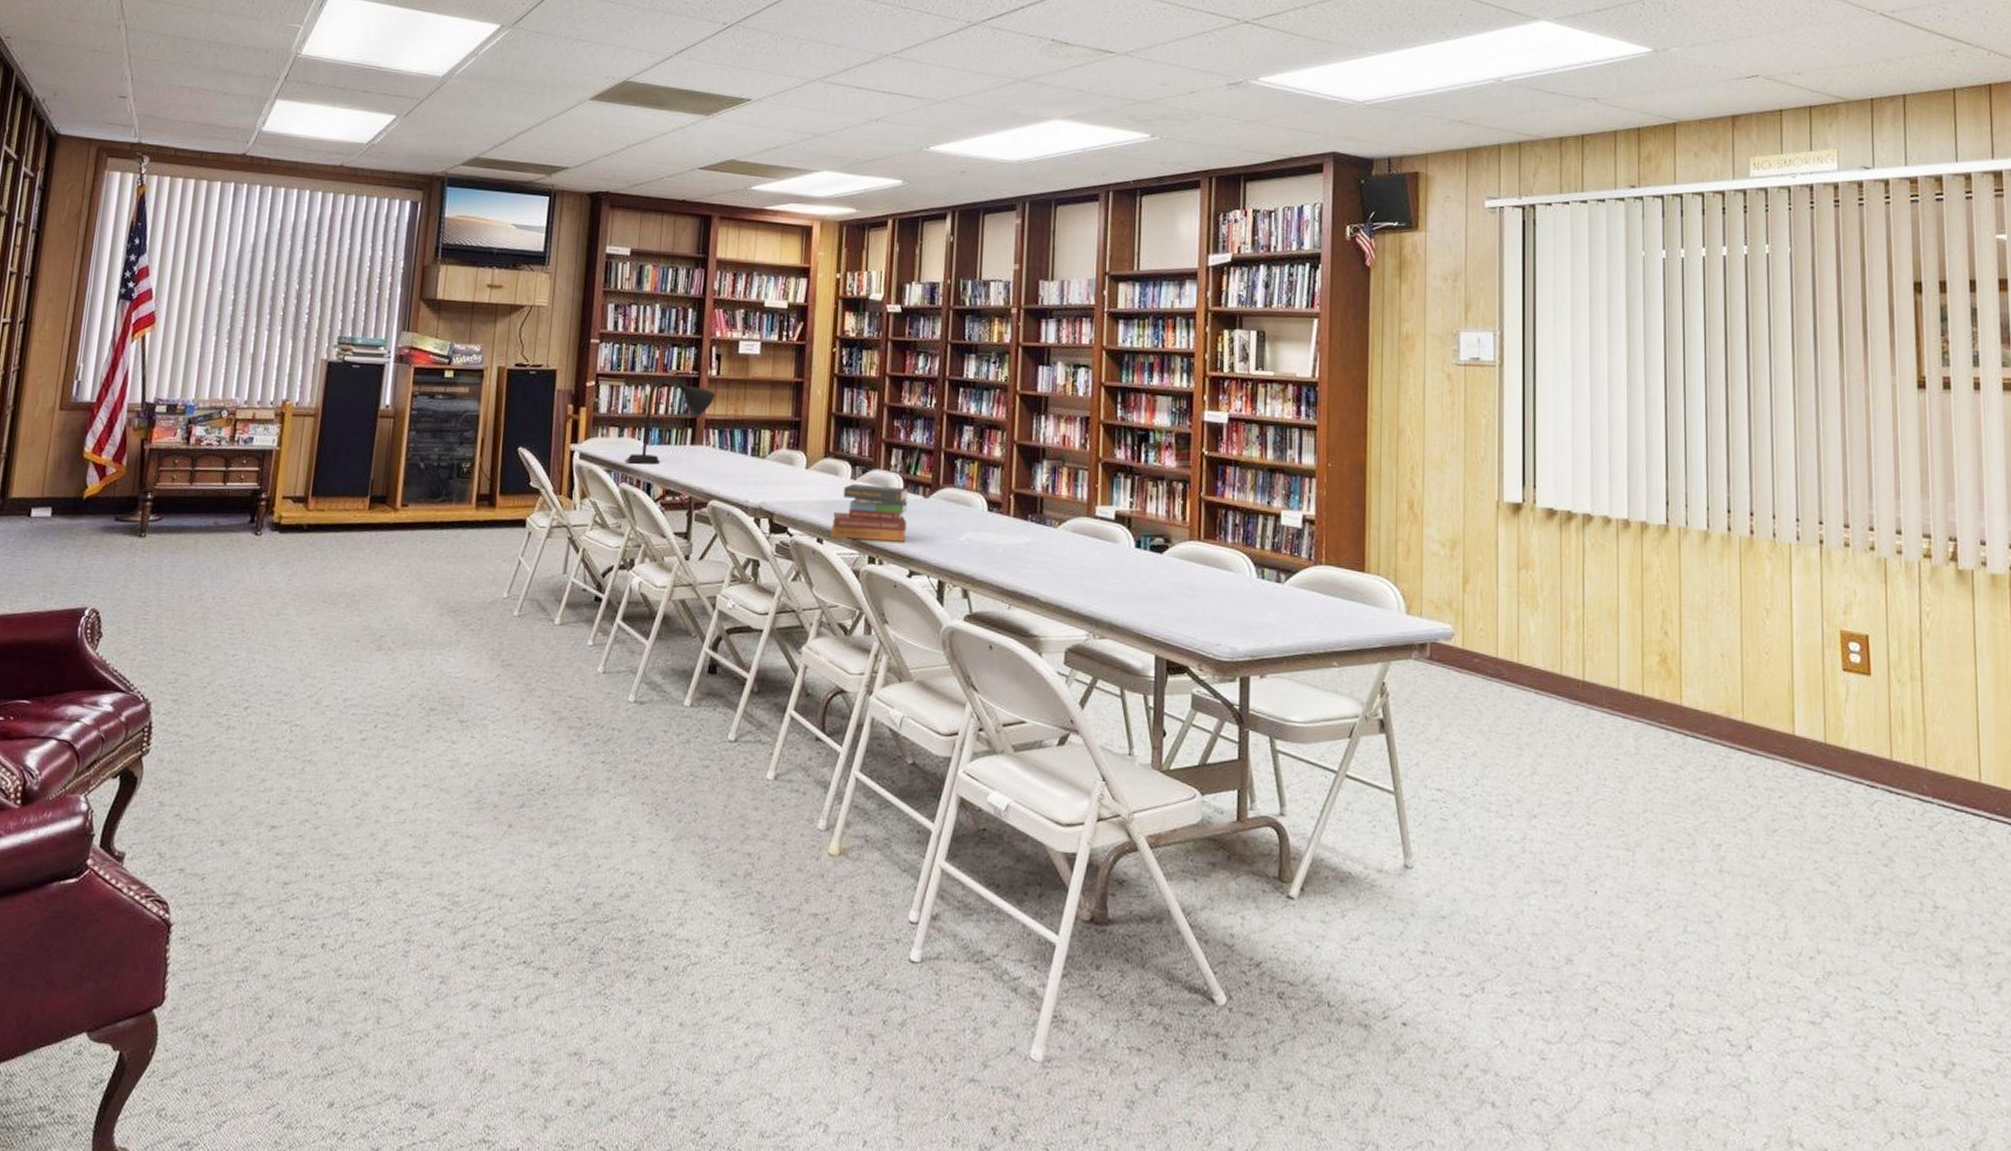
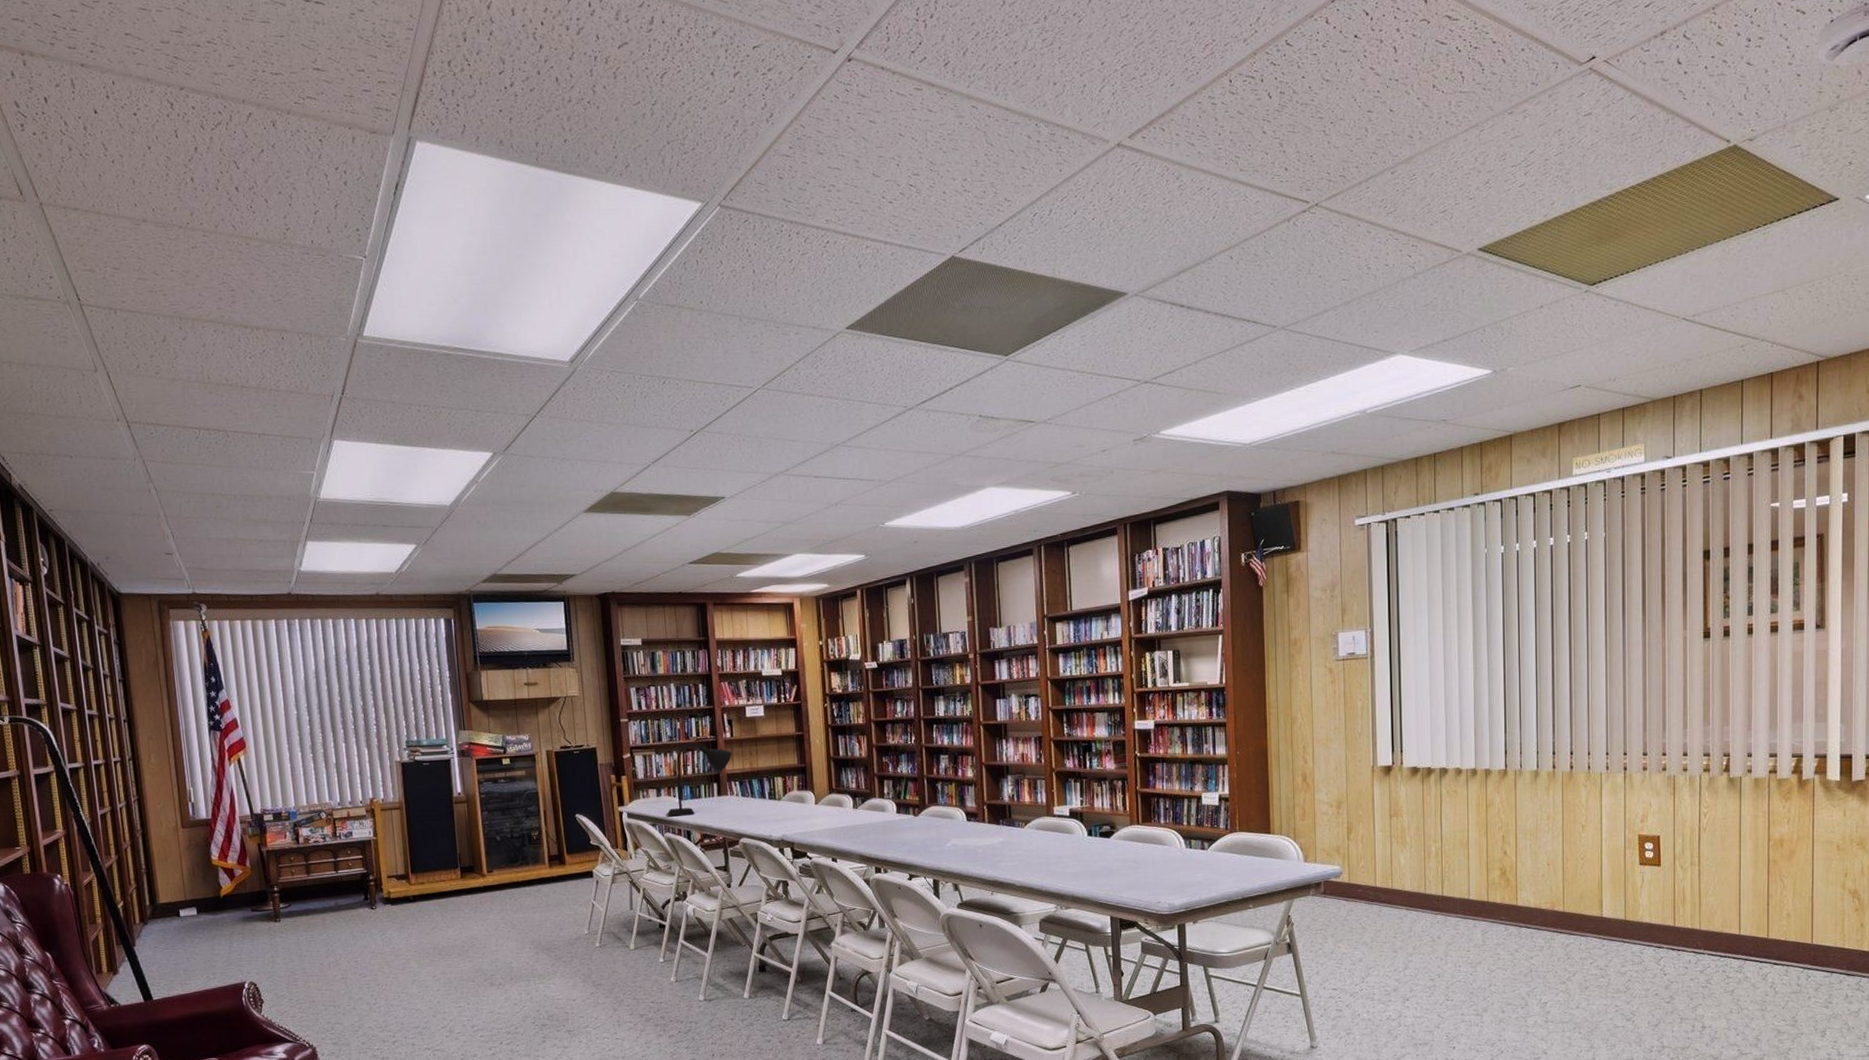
books: present [830,484,909,542] -> none [842,810,903,857]

